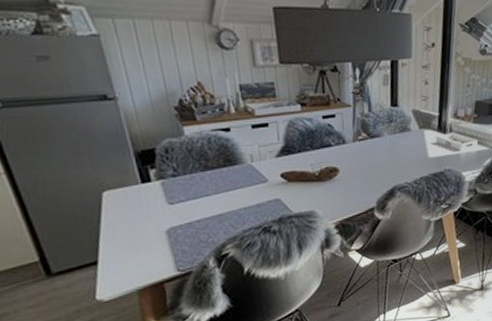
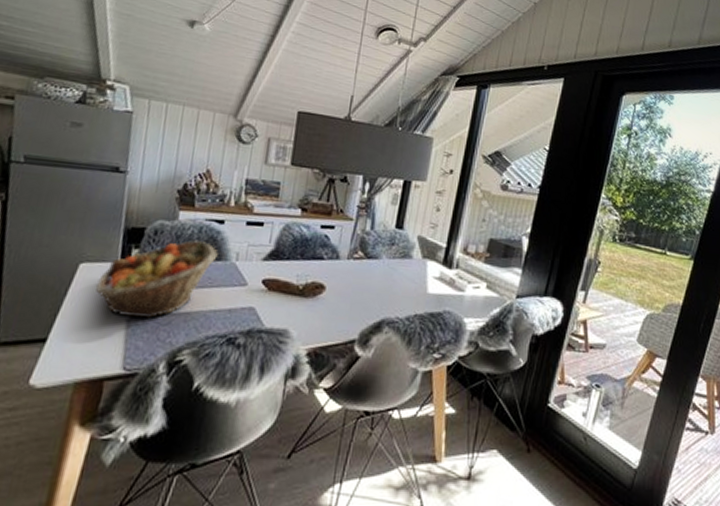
fruit basket: none [126,151,233,230] -> present [96,240,218,320]

